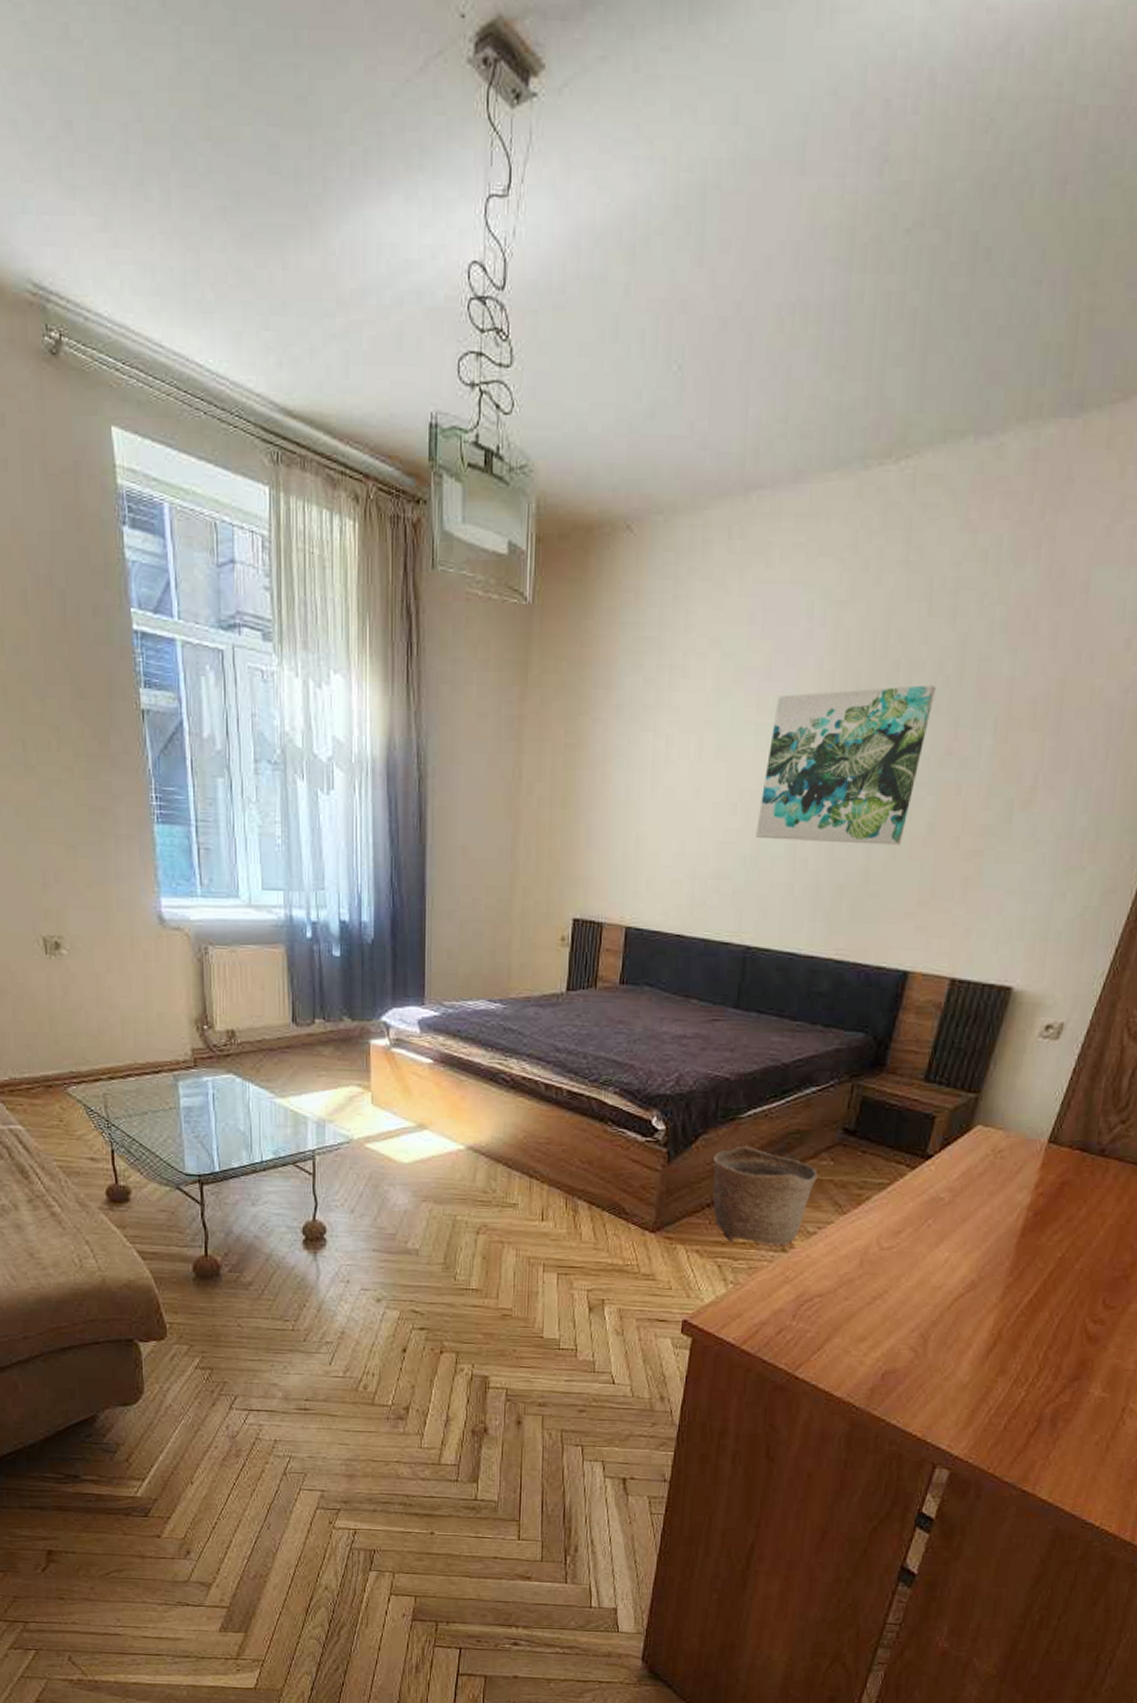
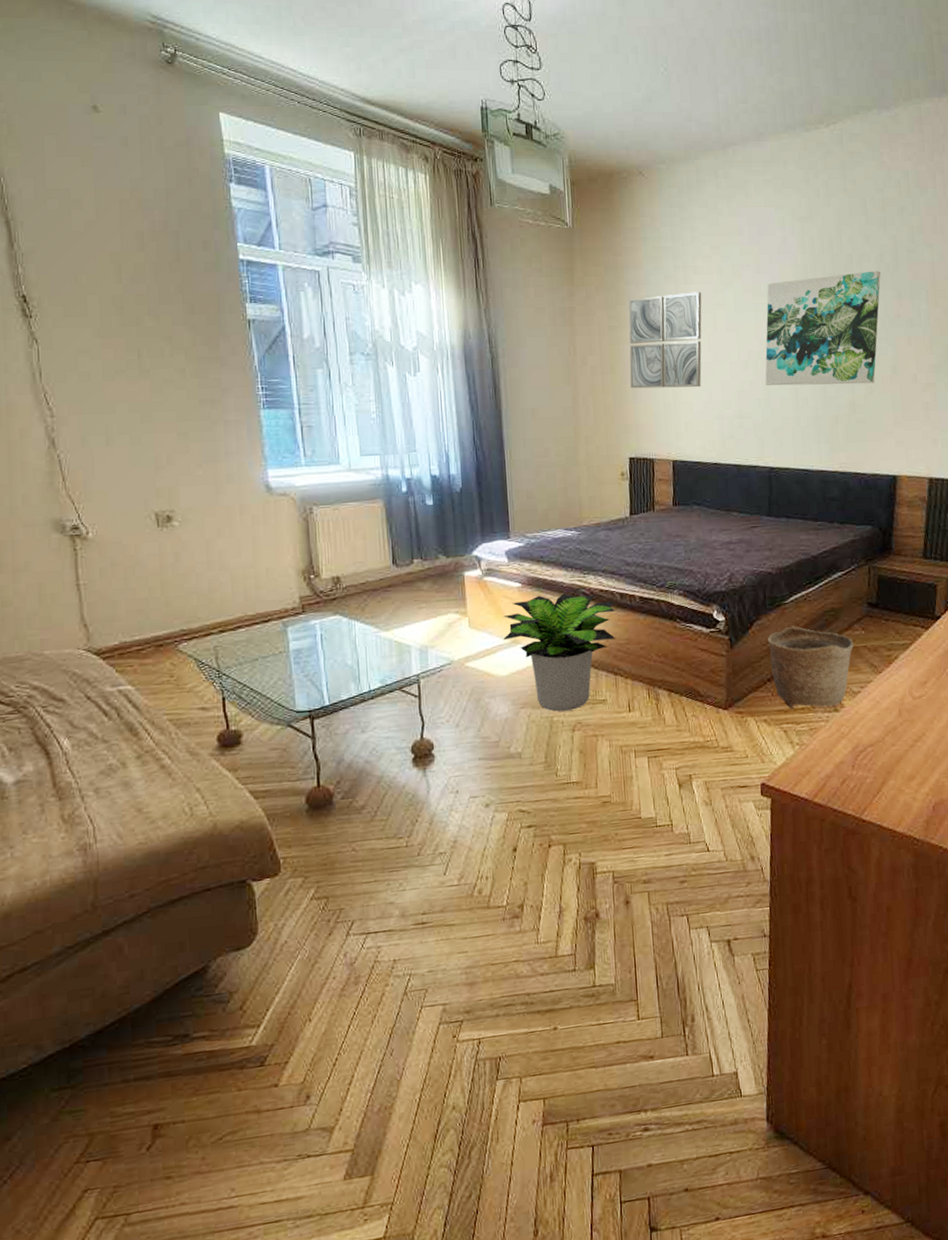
potted plant: none [408,1075,538,1211] -> present [503,593,616,712]
wall art: none [584,702,689,835] -> present [628,292,702,389]

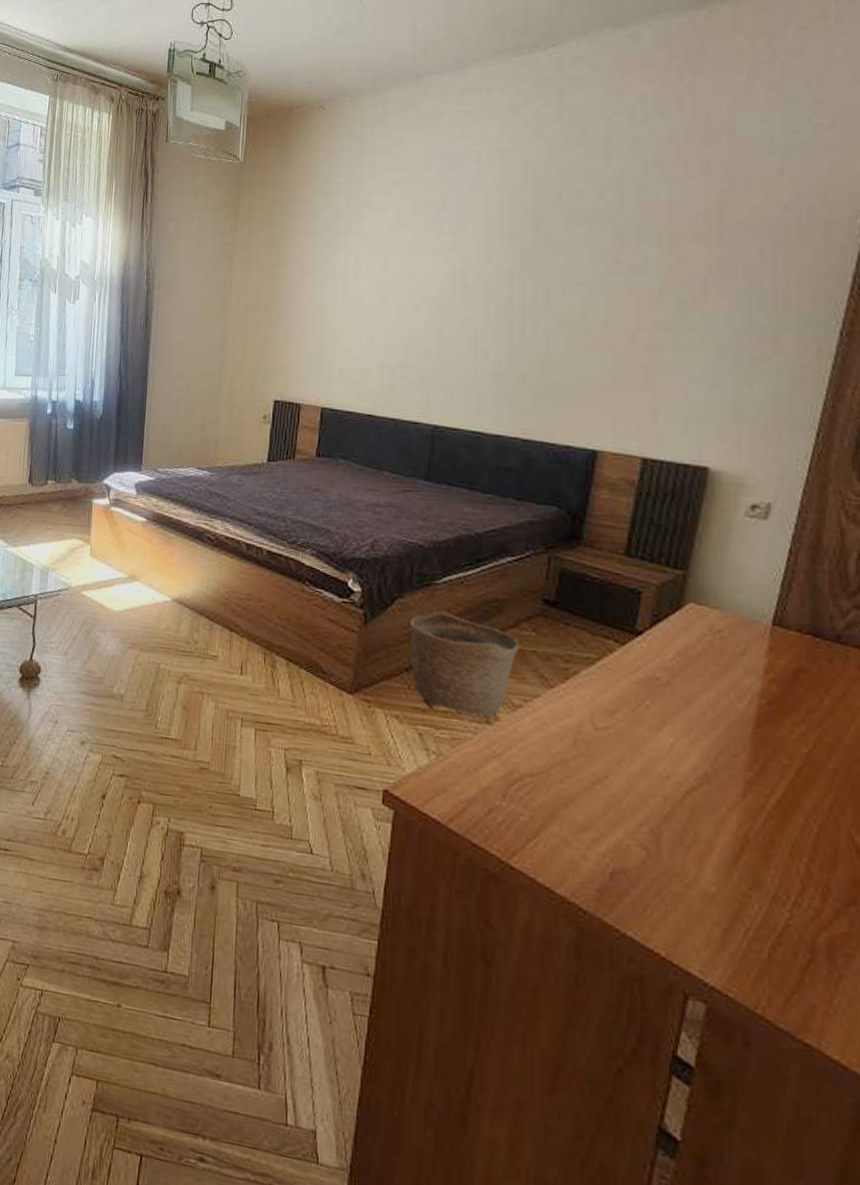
potted plant: present [503,593,616,712] -> none [121,533,240,661]
wall art: present [628,292,702,389] -> none [285,229,375,332]
wall art: present [765,271,881,386] -> none [439,209,598,340]

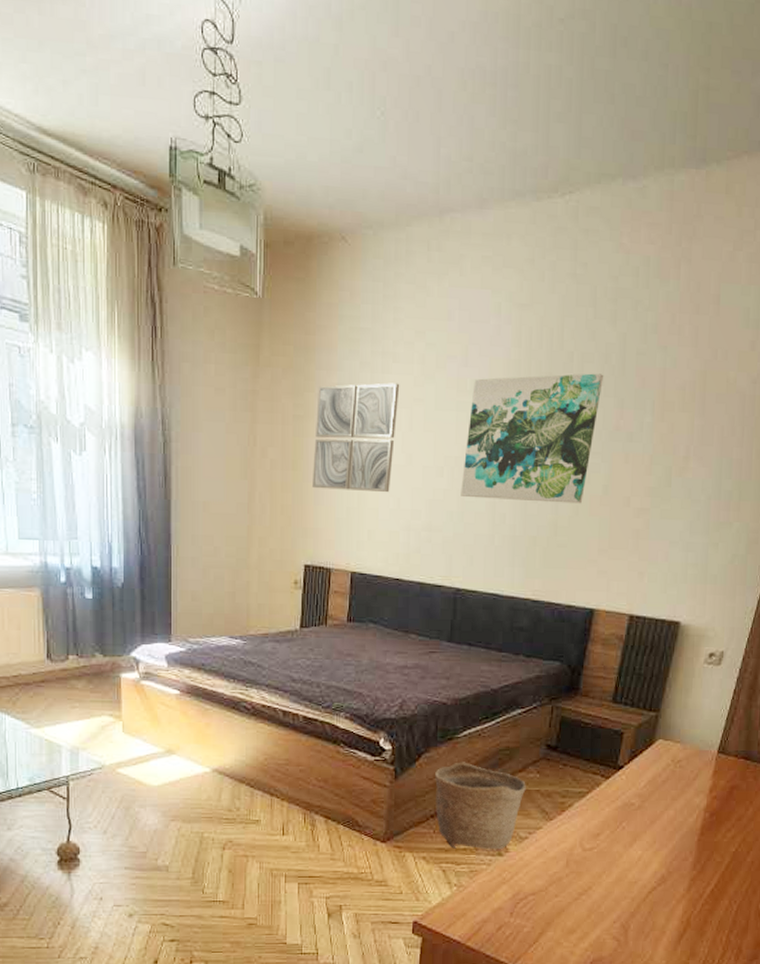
wall art: none [285,229,375,332] -> present [312,383,400,493]
wall art: none [439,209,598,340] -> present [460,373,603,504]

